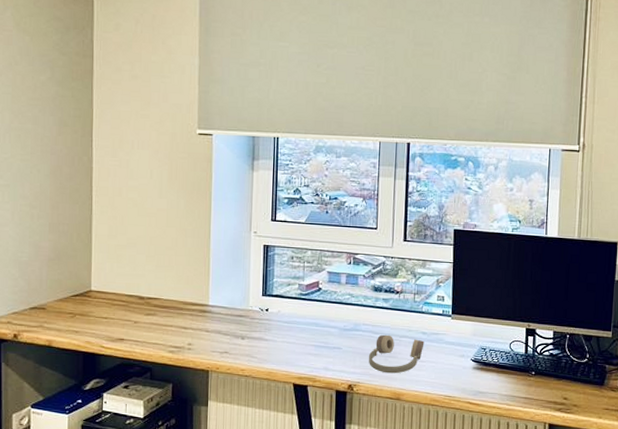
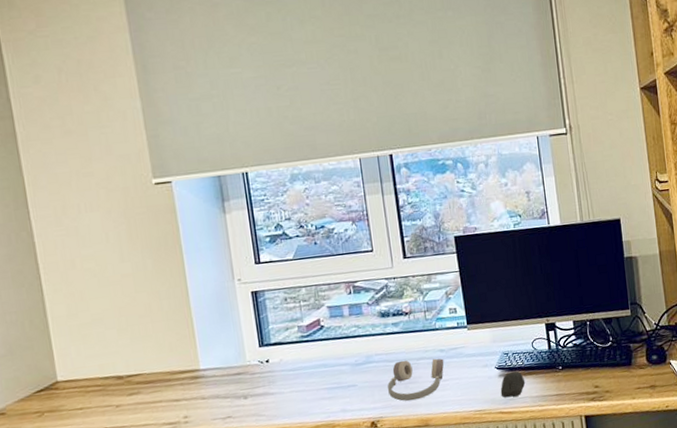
computer mouse: none [472,367,498,391] -> present [500,371,526,398]

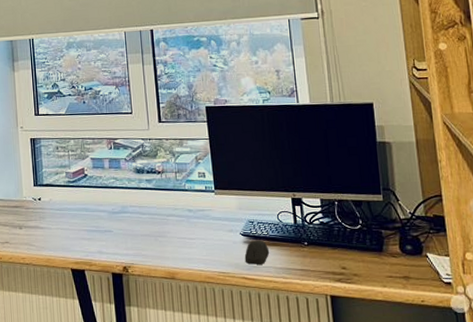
headphones: present [388,358,444,402] -> none [139,214,192,253]

